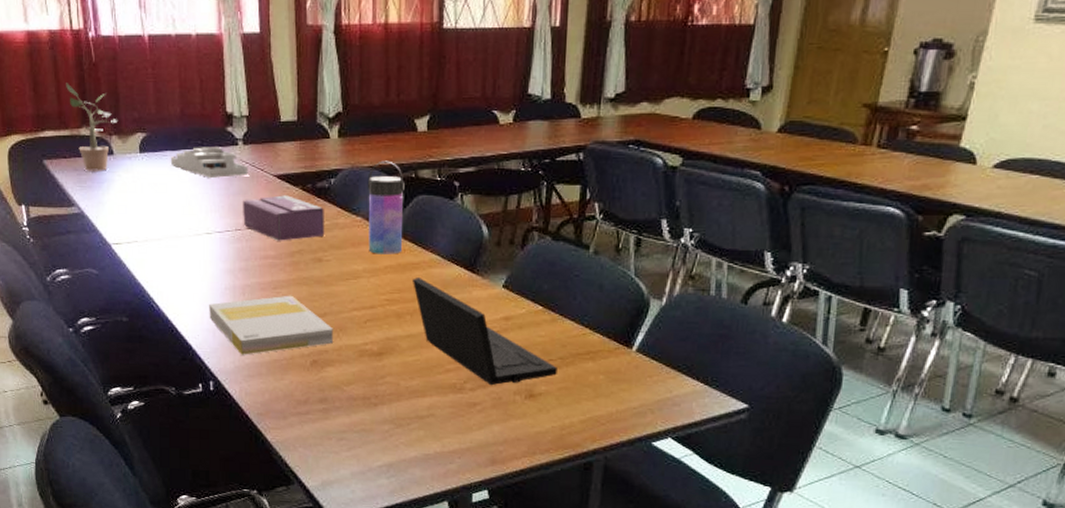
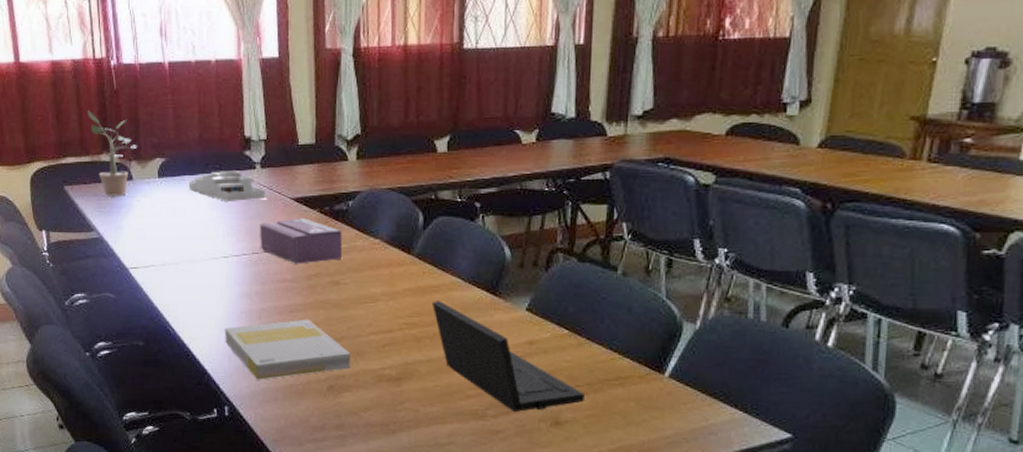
water bottle: present [367,160,405,255] -> none [386,182,424,277]

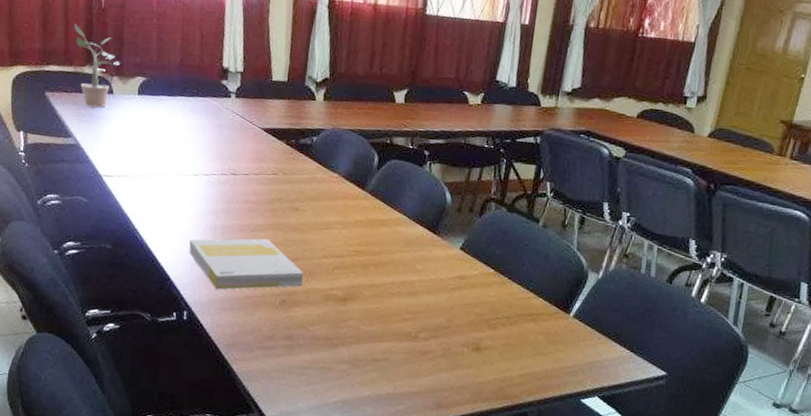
desk organizer: present [188,171,266,203] -> none [166,95,239,126]
tissue box: present [260,218,343,264] -> none [229,146,305,189]
laptop computer: present [432,299,585,413] -> none [379,232,503,337]

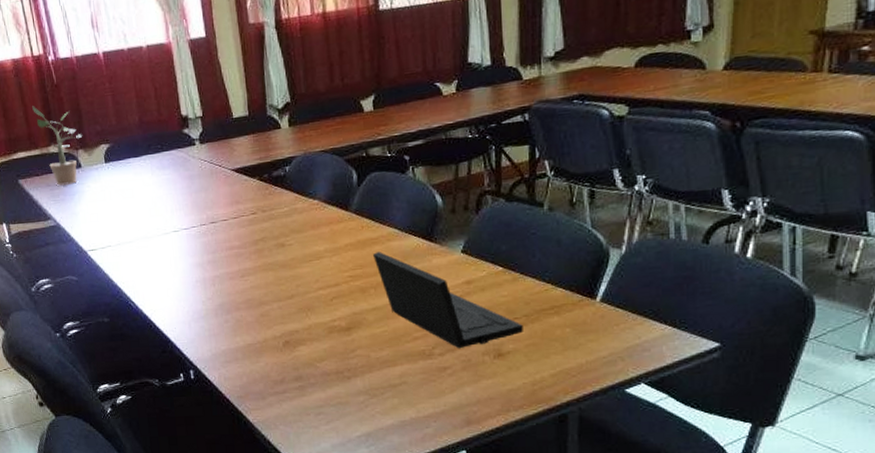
book: present [189,238,303,290] -> none [182,281,304,343]
laptop computer: none [379,232,503,337] -> present [373,250,523,349]

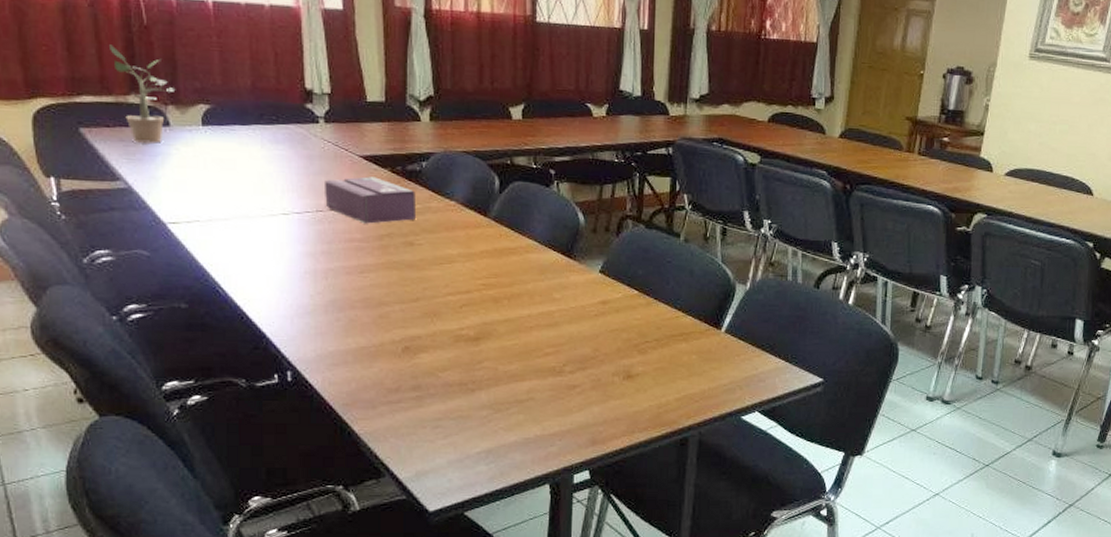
tissue box: none [205,187,285,232] -> present [325,176,417,224]
laptop computer: present [373,250,523,349] -> none [510,261,653,368]

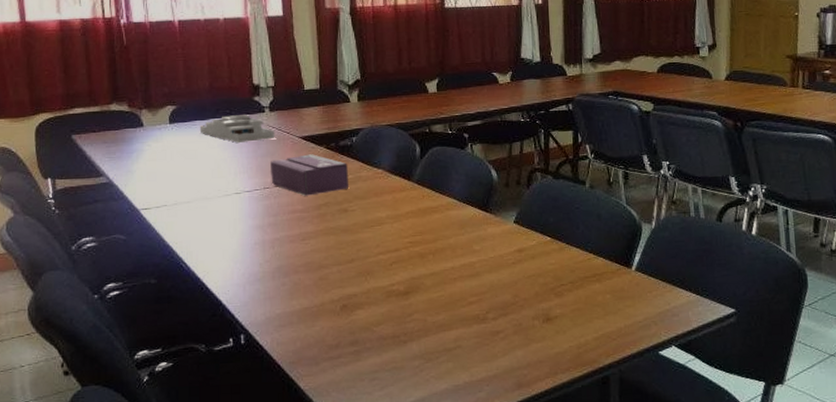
potted plant: present [109,45,174,143] -> none [97,64,147,143]
desk organizer: none [239,122,331,157] -> present [199,115,275,144]

